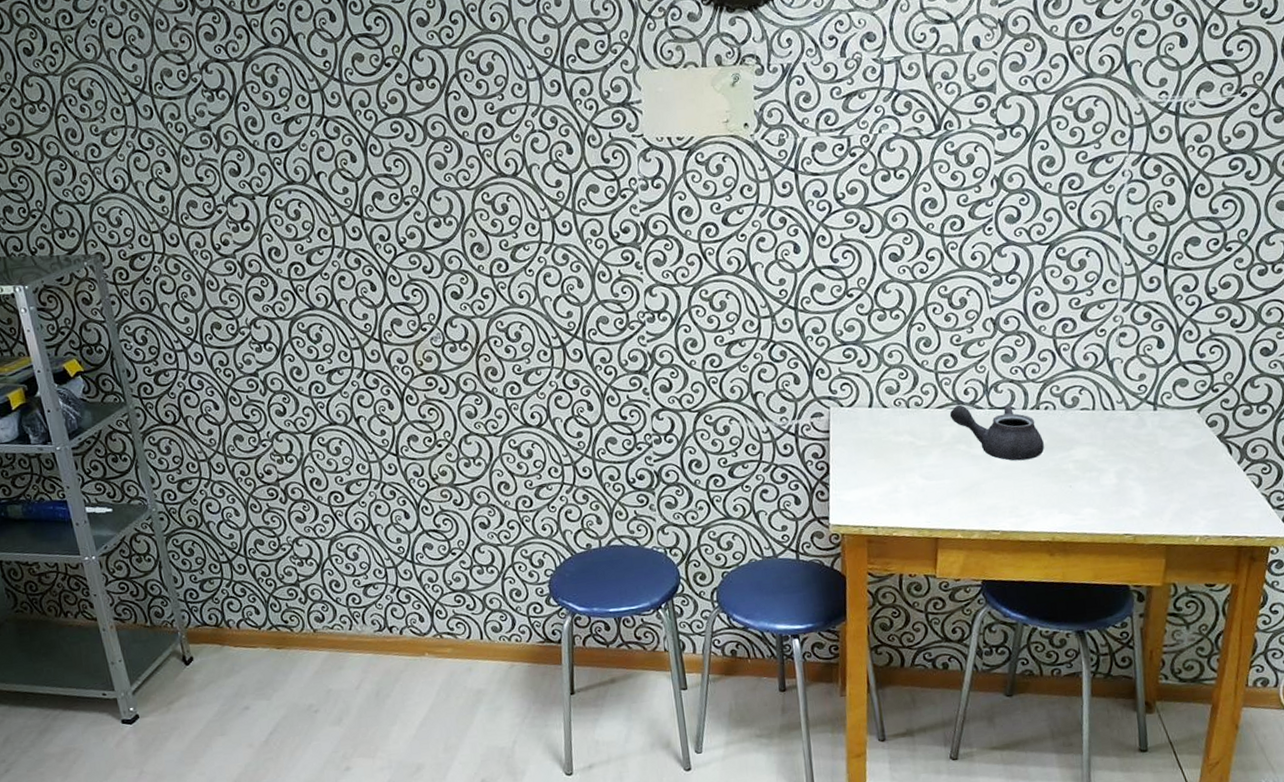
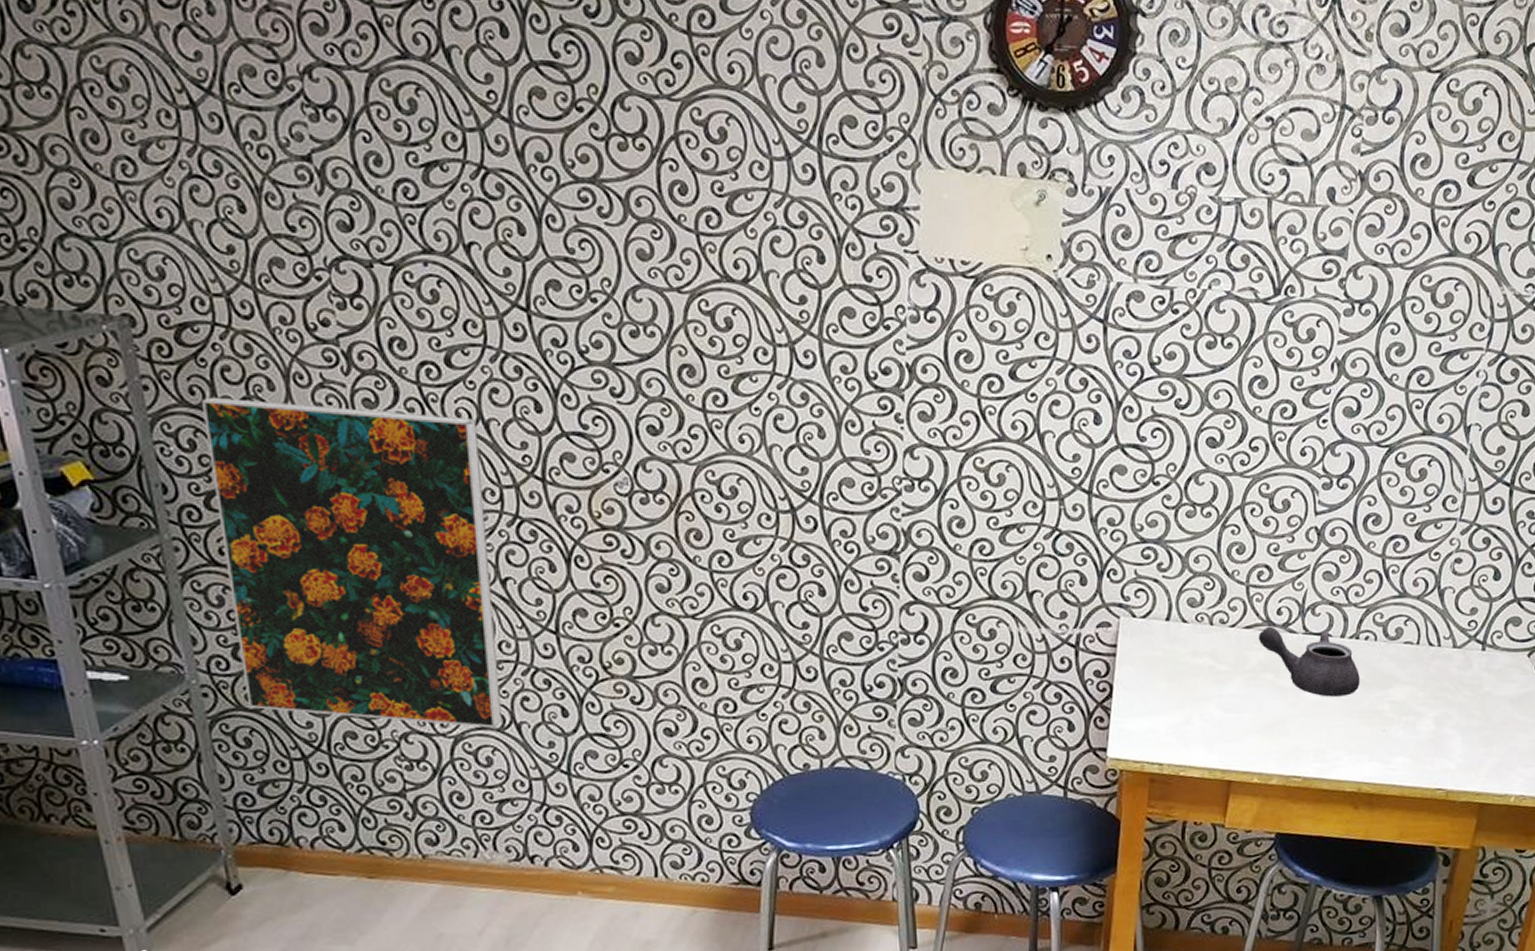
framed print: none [148,300,363,531] -> present [200,397,502,728]

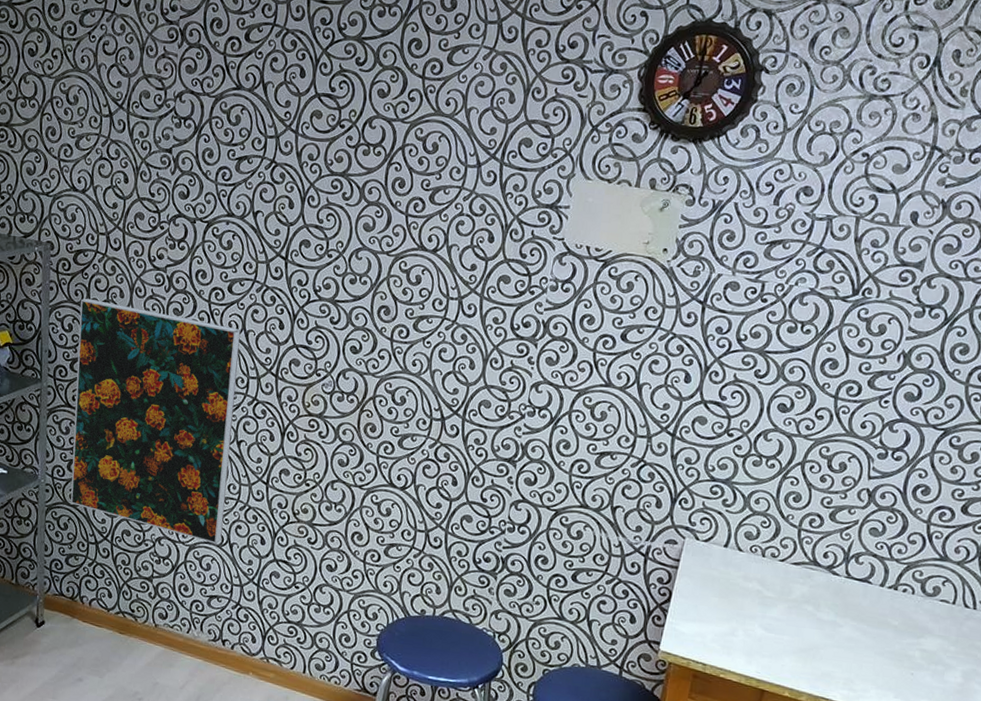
teapot: present [1258,626,1360,697] -> none [803,566,894,638]

